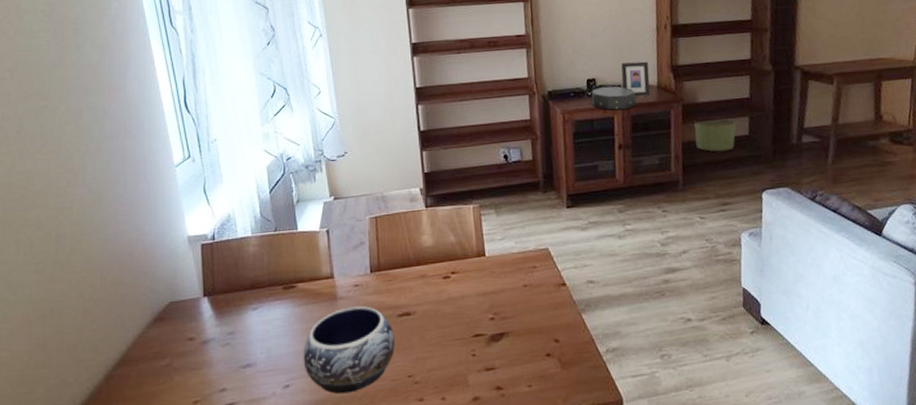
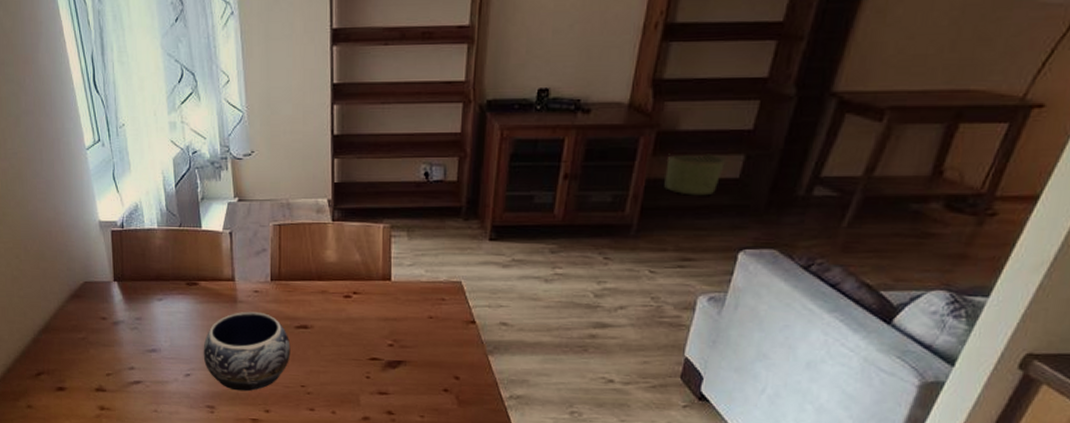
decorative box: present [591,86,636,111] -> none [539,100,598,132]
picture frame: present [621,61,651,97] -> none [582,71,623,116]

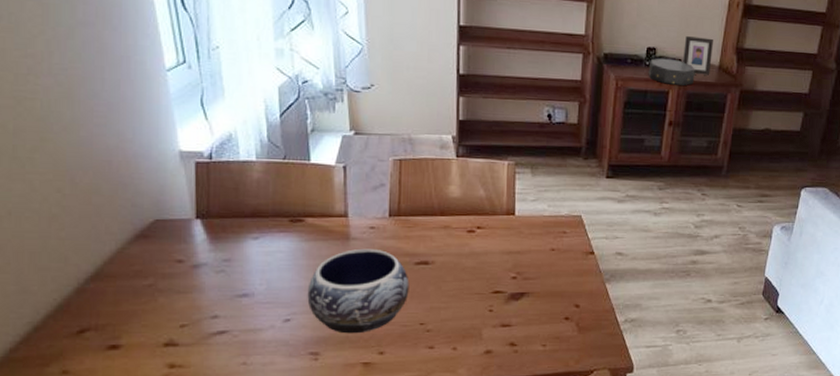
decorative box: none [539,100,598,132] -> present [648,58,695,86]
picture frame: none [582,71,623,116] -> present [683,36,714,75]
basket: present [664,153,726,196] -> none [747,108,790,144]

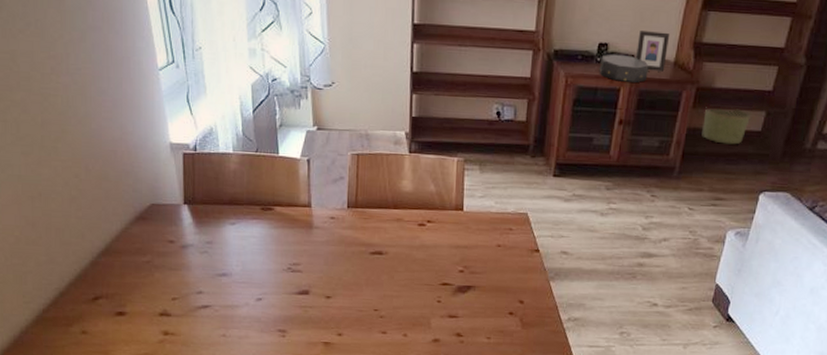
decorative bowl: present [307,248,410,334] -> none [276,237,365,315]
basket: none [747,108,790,144] -> present [702,107,751,145]

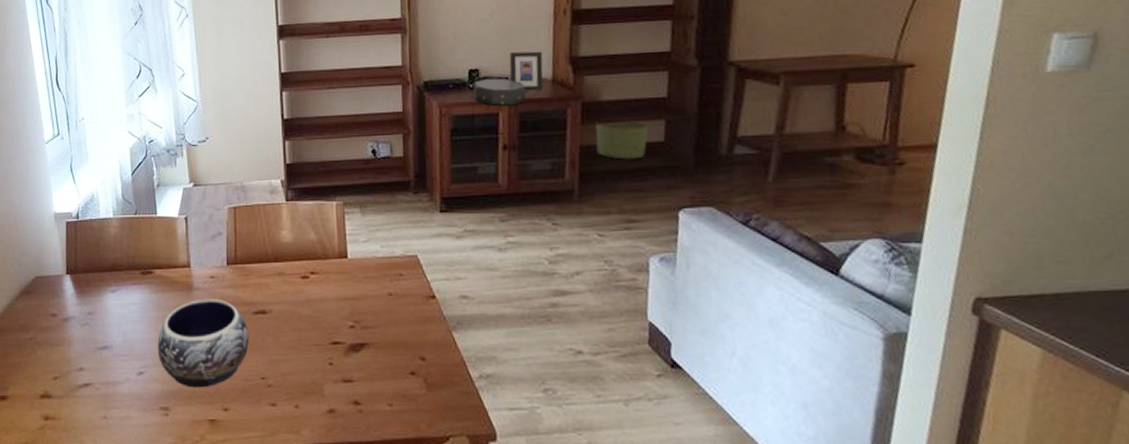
decorative bowl: none [276,237,365,315] -> present [157,298,249,388]

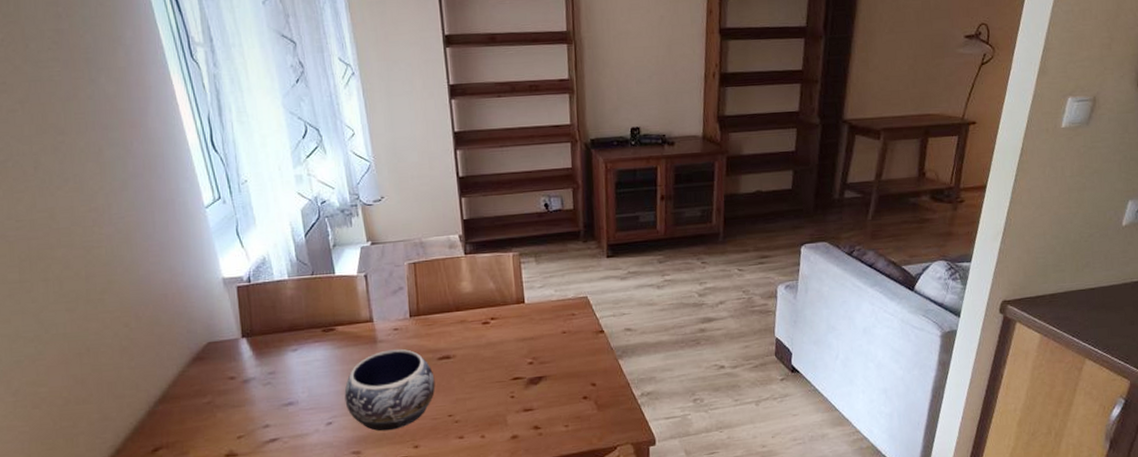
decorative box: present [473,78,526,106] -> none [634,136,681,161]
picture frame: present [509,51,543,92] -> none [666,110,695,147]
basket: present [596,120,649,160] -> none [738,171,780,205]

